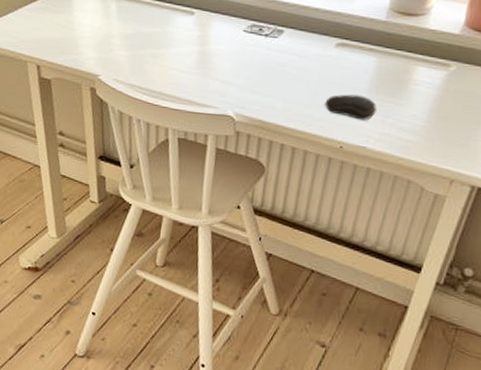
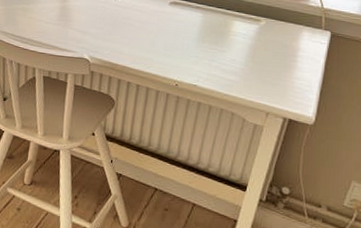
computer mouse: present [325,94,377,120] -> none [162,42,204,63]

